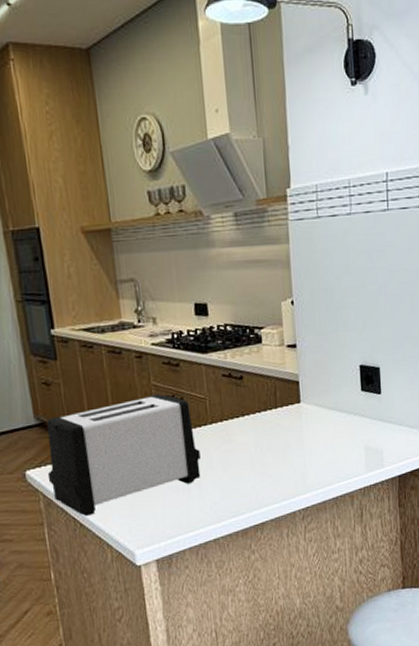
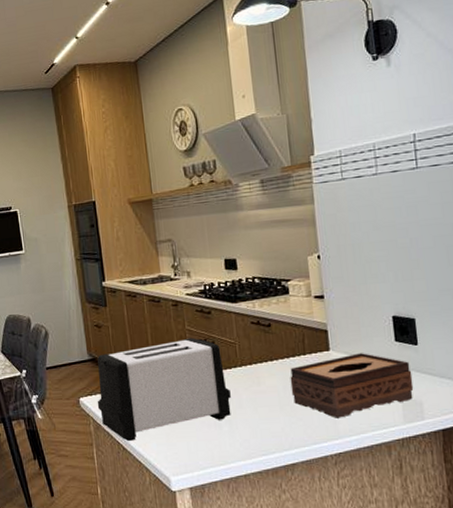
tissue box: none [261,404,376,472] -> present [290,353,414,418]

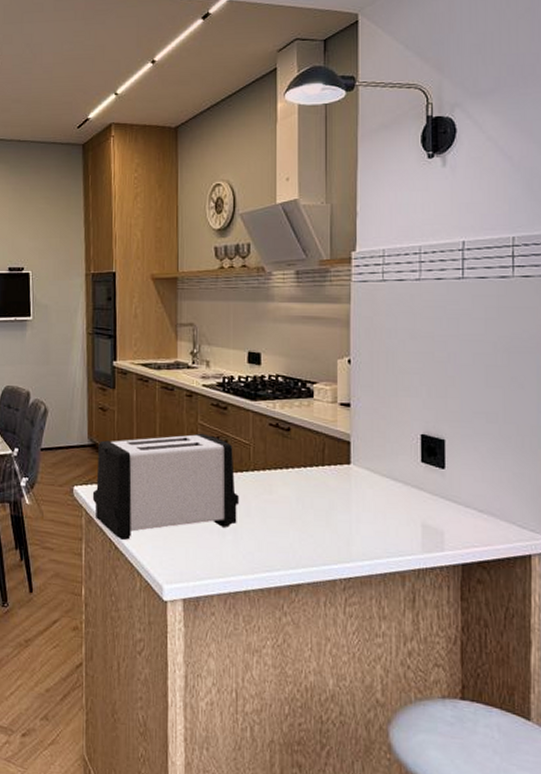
tissue box: present [290,353,414,418] -> none [305,470,436,540]

